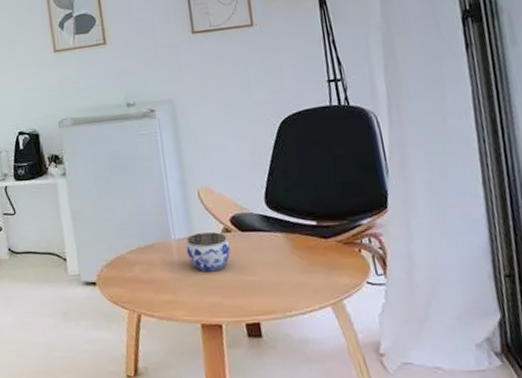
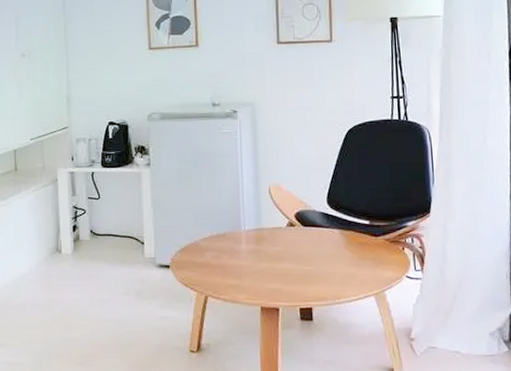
jar: present [186,232,231,272] -> none [254,226,293,261]

